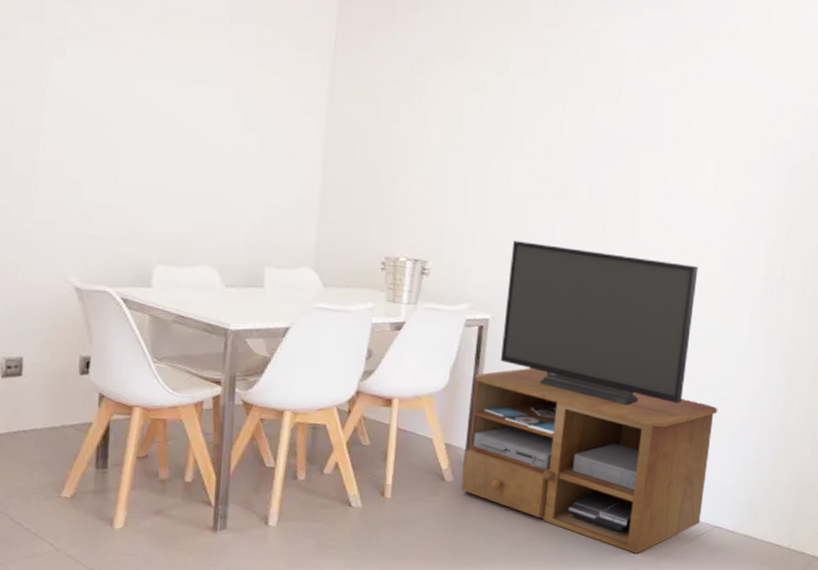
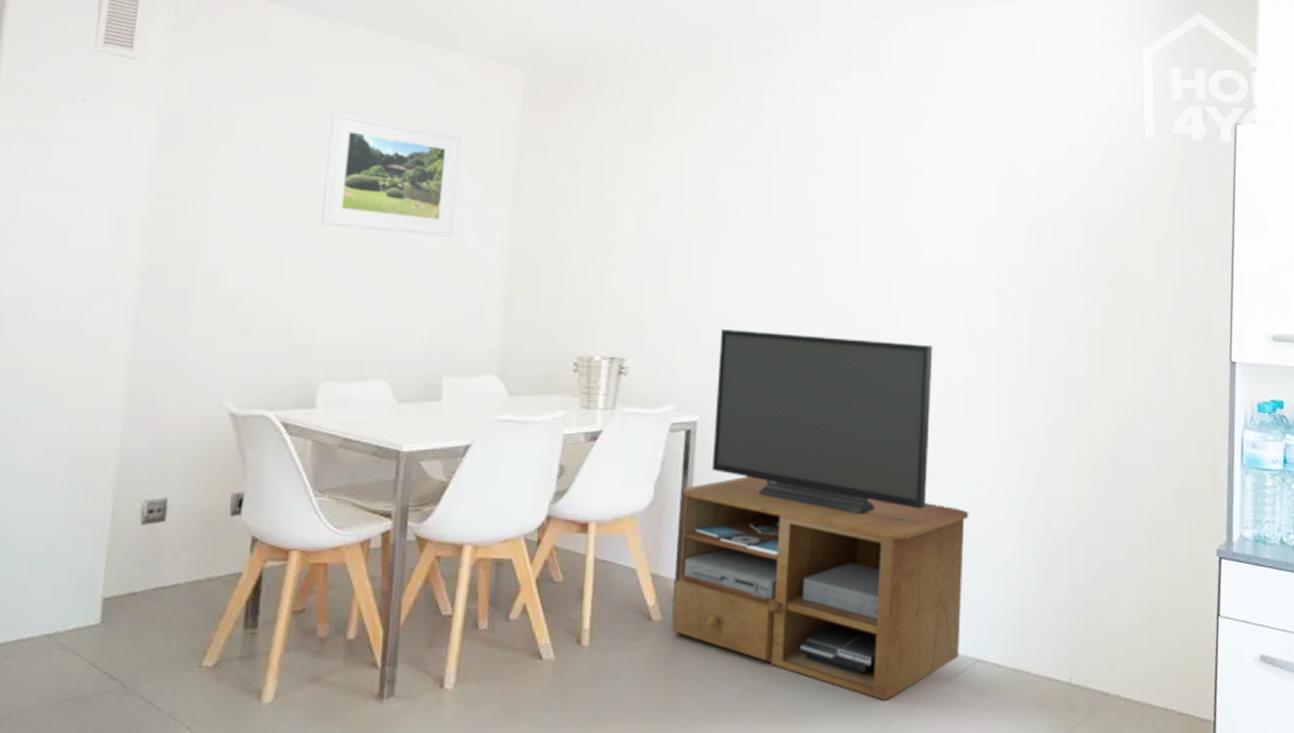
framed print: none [150,16,280,142] -> present [319,111,461,237]

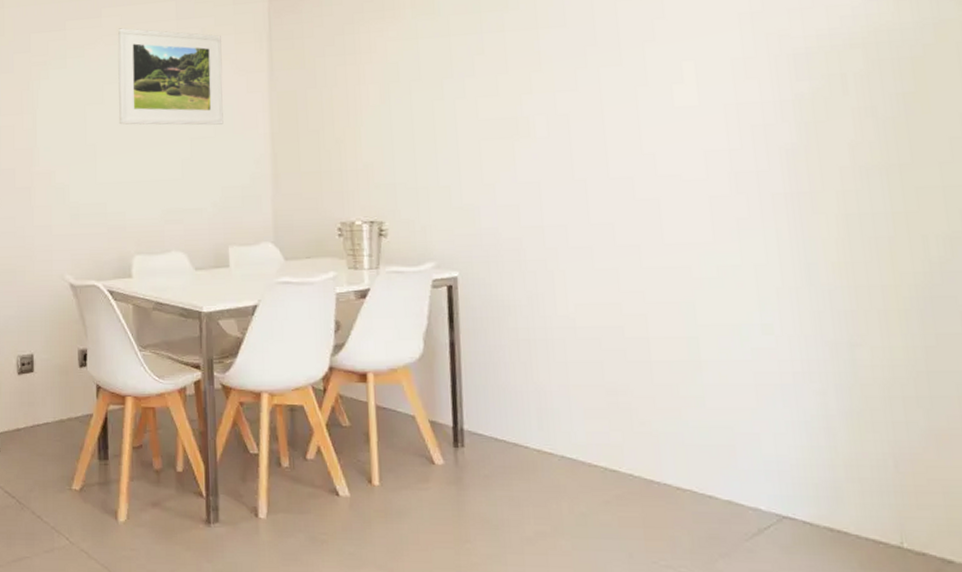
tv stand: present [672,329,969,700] -> none [451,187,762,553]

